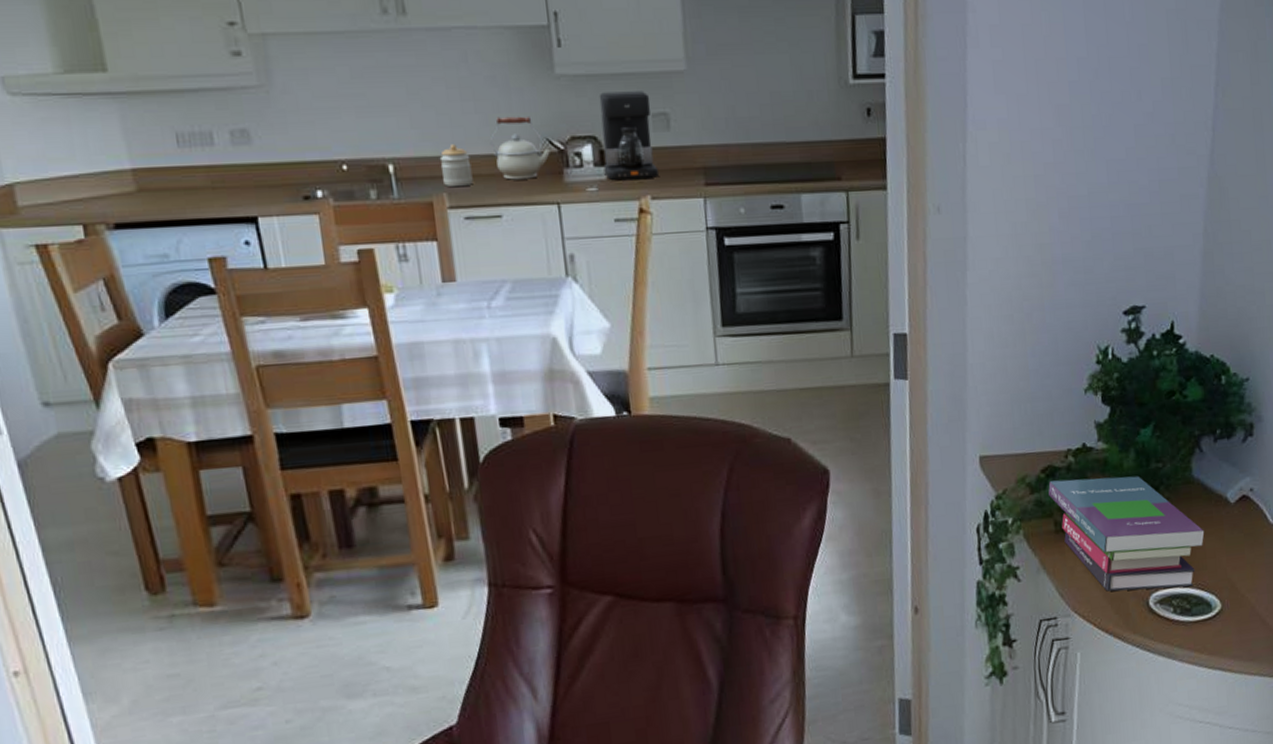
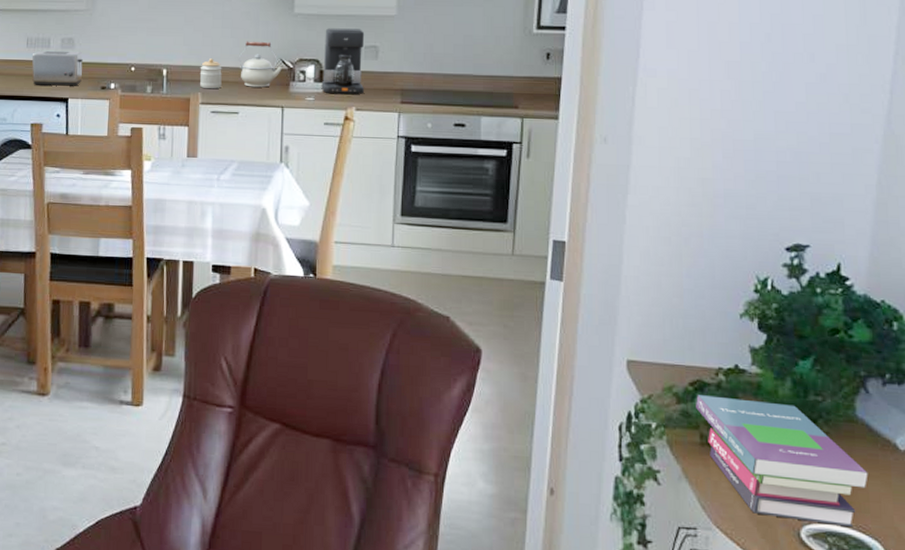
toaster: none [188,147,272,202] -> present [31,50,84,86]

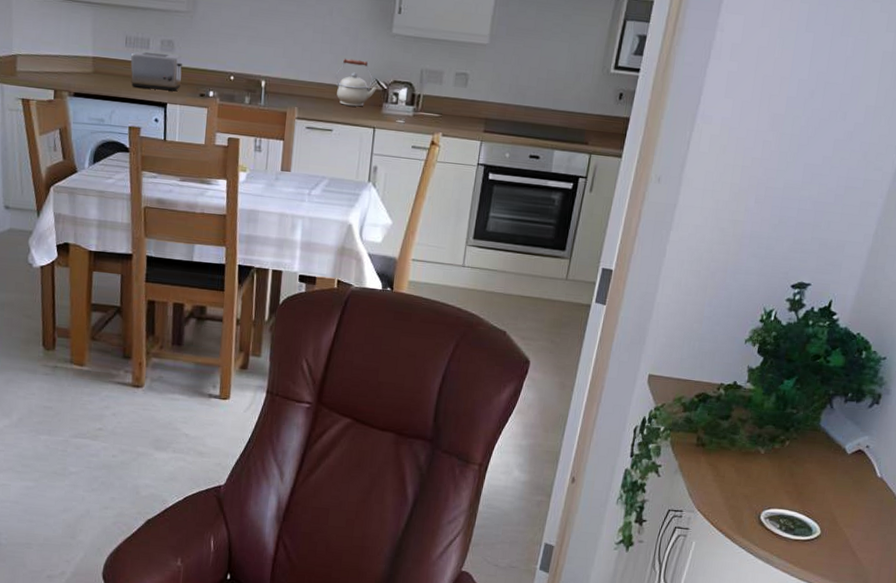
jar: present [199,58,222,89] -> none [296,73,319,105]
coffee maker: present [321,28,365,94] -> none [412,51,457,120]
books: present [696,395,868,528] -> none [698,405,820,512]

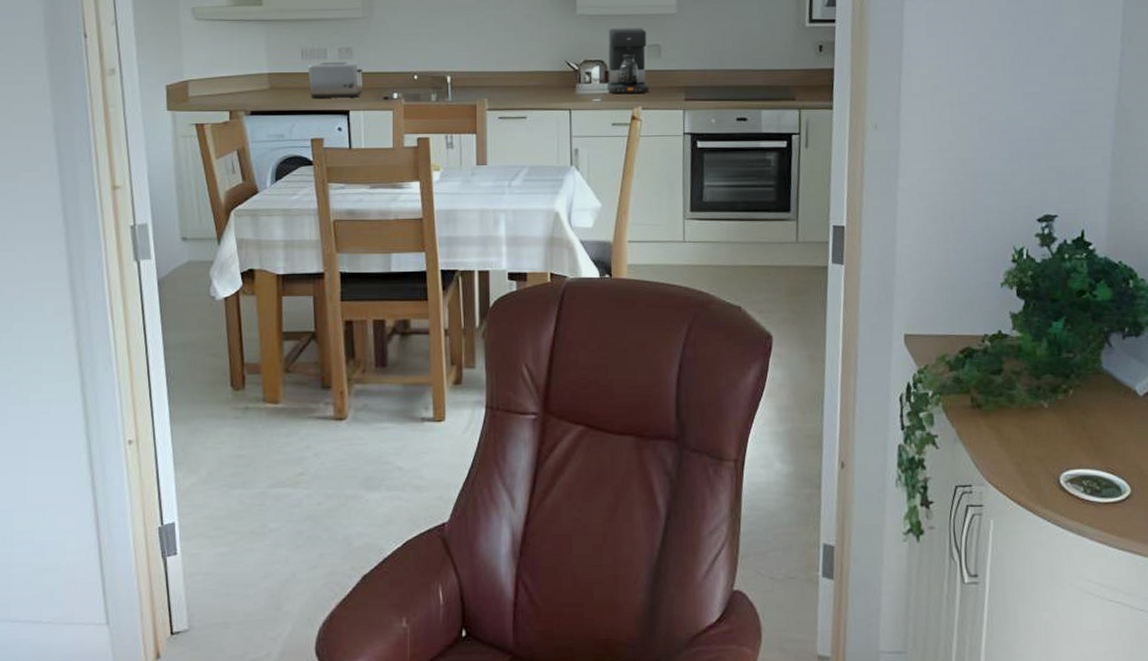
kettle: present [335,58,376,107] -> none [523,44,567,91]
coffee maker: none [412,51,457,120] -> present [607,28,649,93]

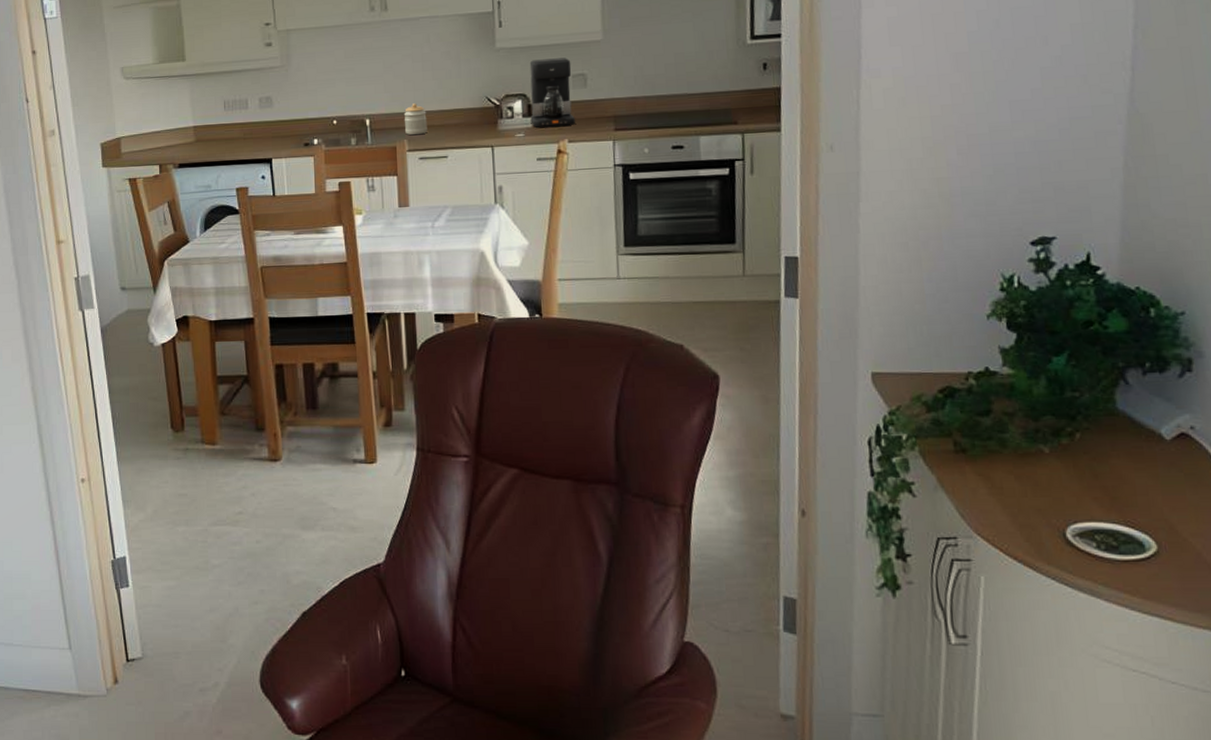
toaster: present [307,61,364,98] -> none [230,109,284,148]
jar: none [485,63,508,95] -> present [403,103,428,135]

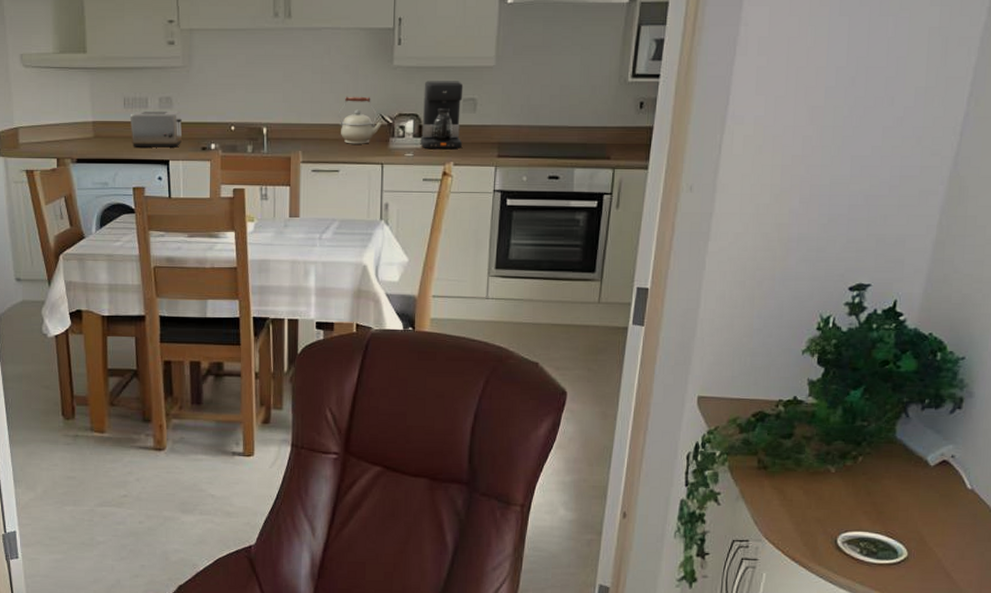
toaster: none [230,109,284,148] -> present [129,110,183,148]
jar: present [403,103,428,135] -> none [299,115,322,147]
kettle: none [442,80,488,129] -> present [338,96,381,144]

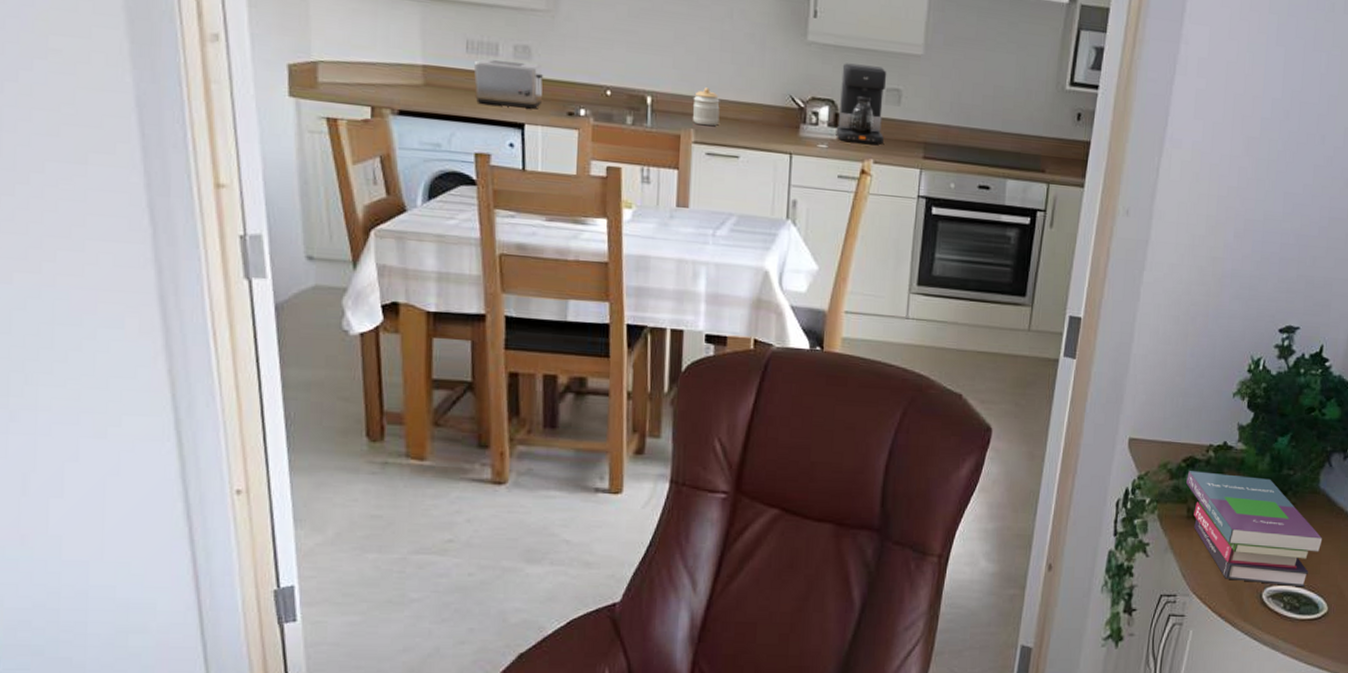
jar: none [299,115,322,147] -> present [692,87,720,126]
kettle: present [338,96,381,144] -> none [739,70,791,129]
books: none [756,425,901,533] -> present [1186,471,1323,588]

